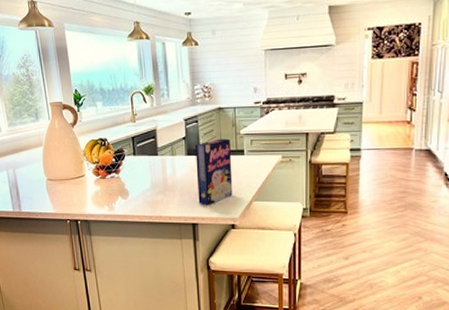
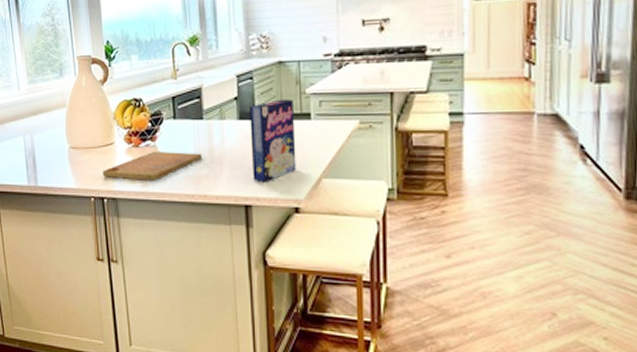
cutting board: none [75,181,158,205] -> present [102,150,203,180]

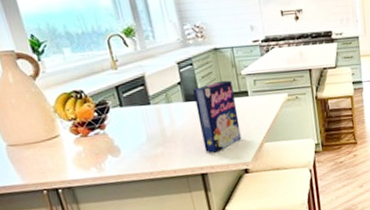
cutting board: present [102,150,203,180] -> none [51,135,156,169]

